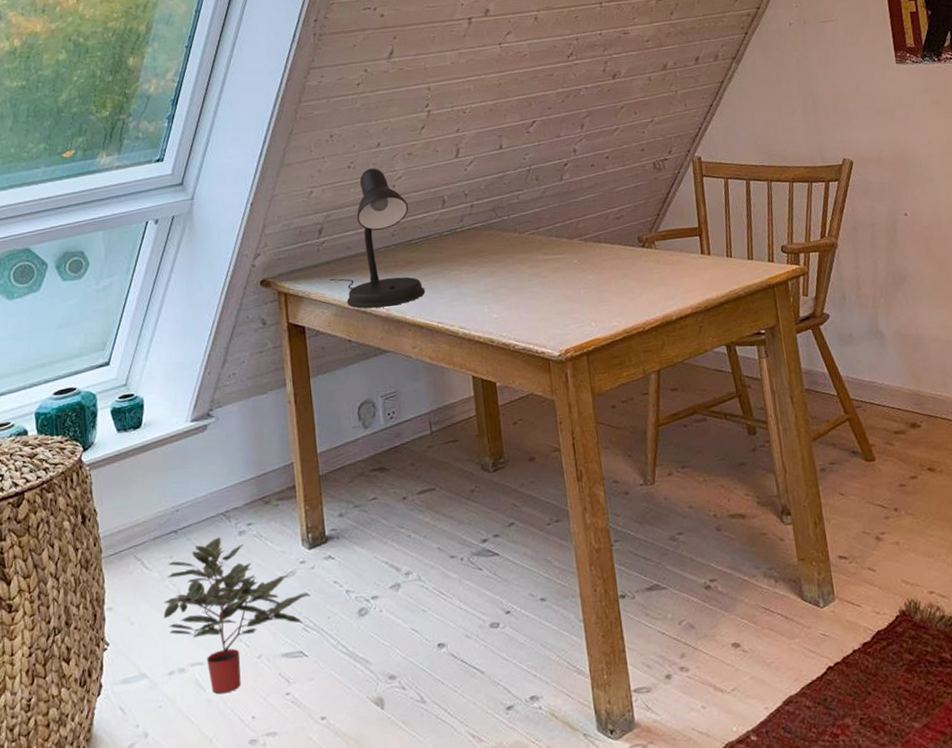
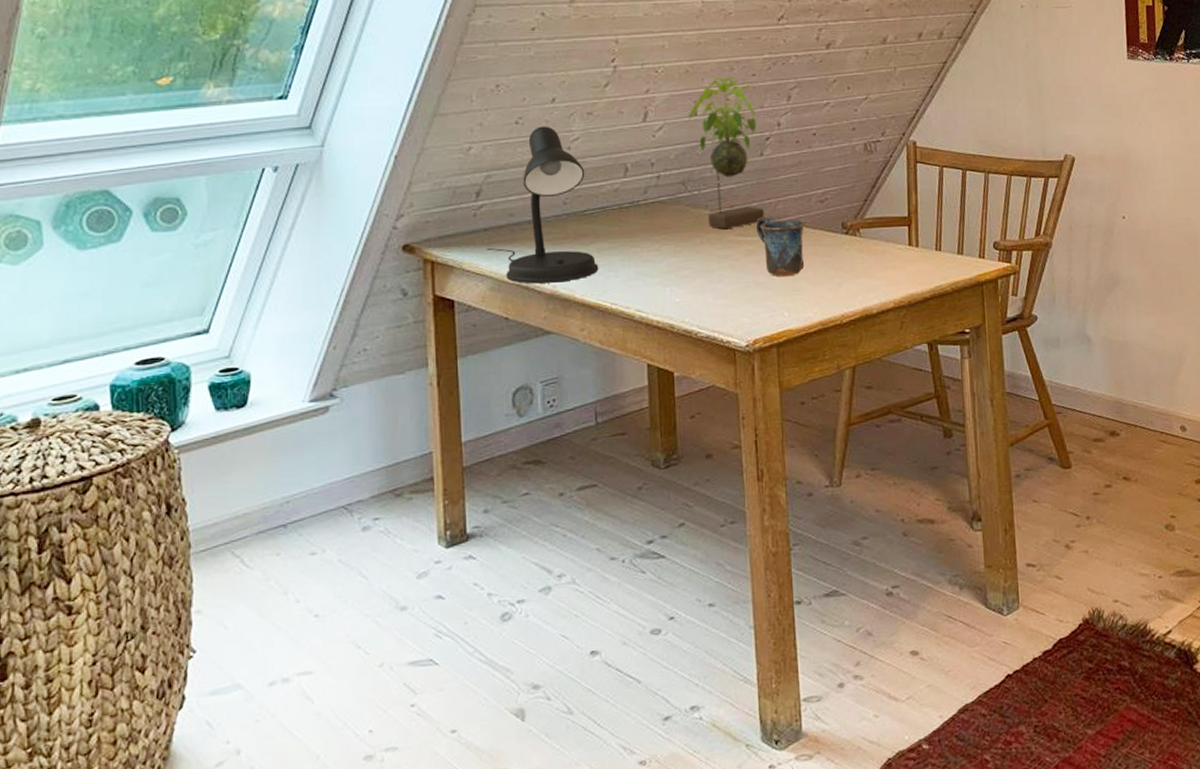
potted plant: present [163,537,310,694] -> none [265,532,445,706]
plant: none [495,111,567,250] -> present [688,77,764,230]
mug: none [561,234,607,290] -> present [756,215,805,276]

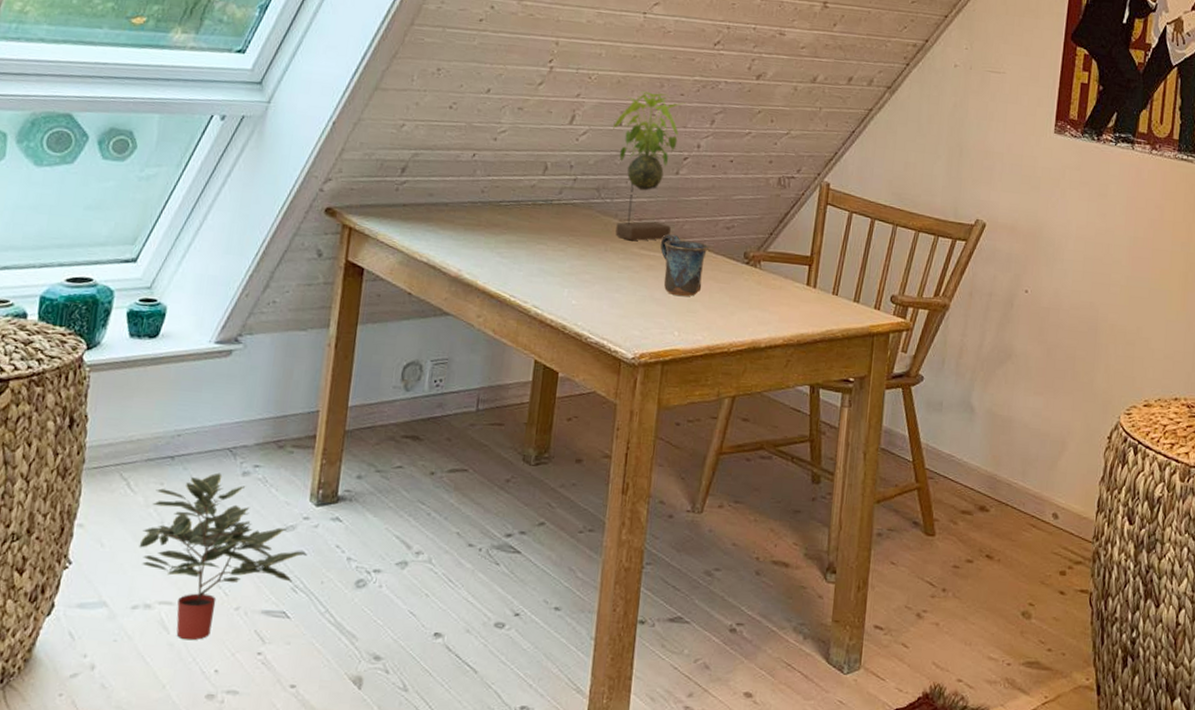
potted plant: none [265,532,445,706] -> present [139,472,307,640]
desk lamp: present [486,126,599,284] -> none [402,114,507,267]

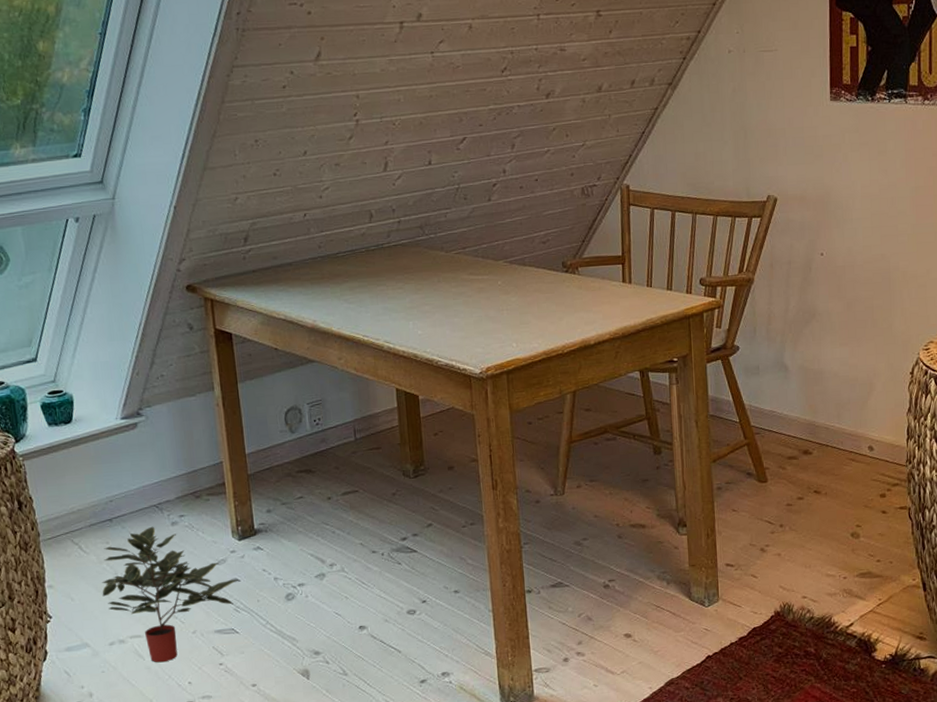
plant: present [613,91,685,241] -> none [424,127,493,269]
mug: present [660,234,709,296] -> none [486,256,530,311]

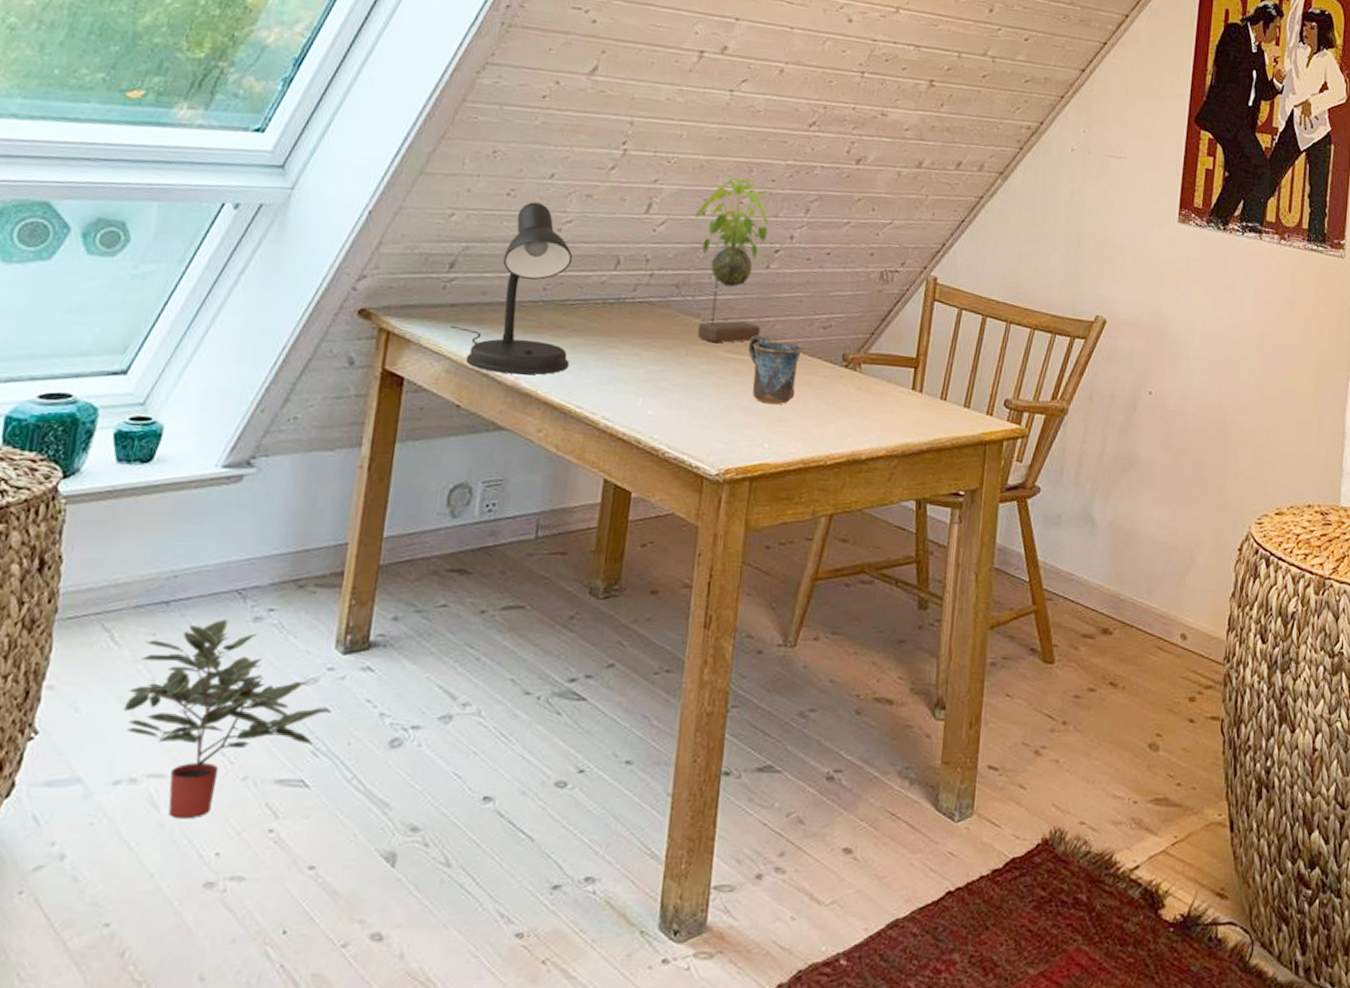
desk lamp: none [255,177,352,319] -> present [449,202,573,375]
plant: none [424,127,493,269] -> present [695,176,777,343]
mug: none [486,256,530,311] -> present [749,334,803,404]

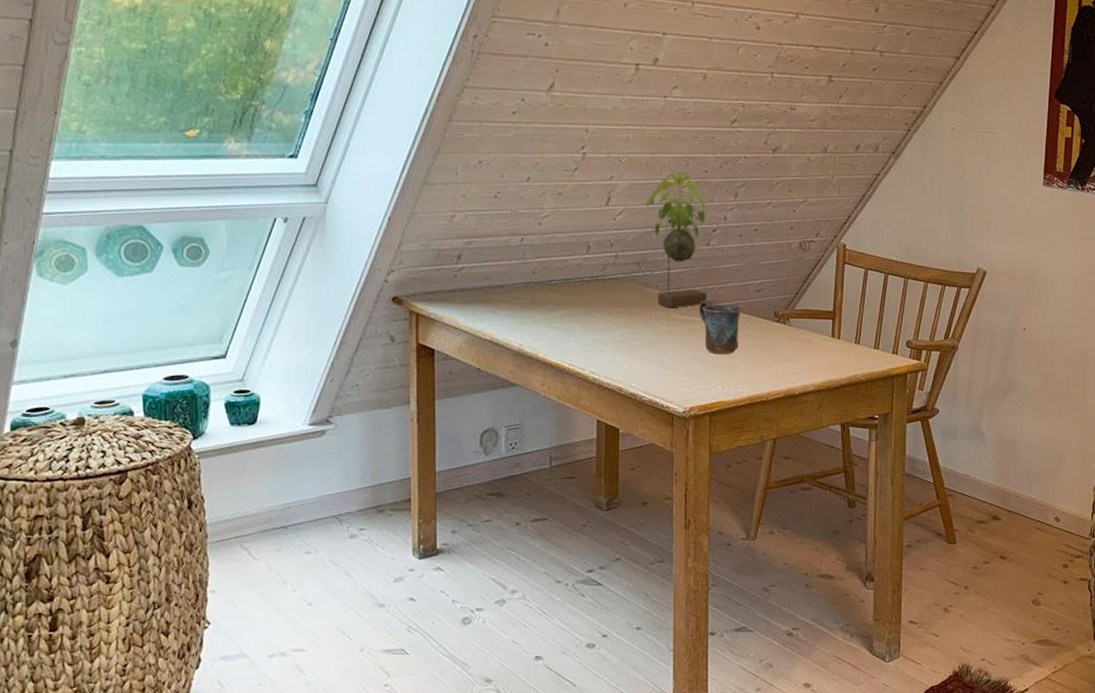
potted plant: present [123,619,331,819] -> none [267,537,416,679]
desk lamp: present [449,202,573,375] -> none [464,202,560,342]

